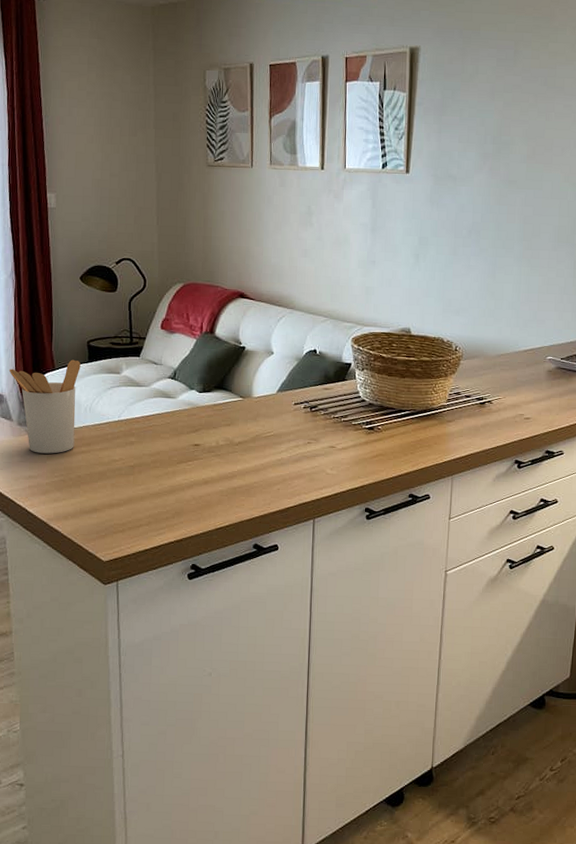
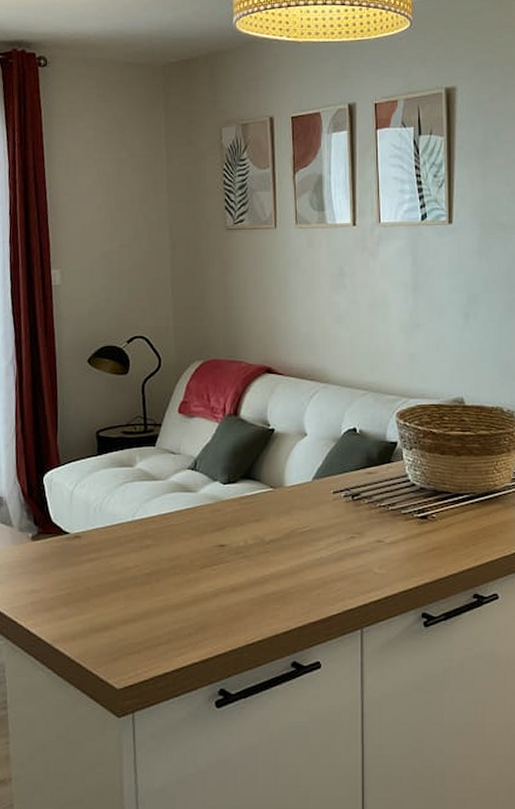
utensil holder: present [8,359,81,454] -> none [9,453,89,563]

